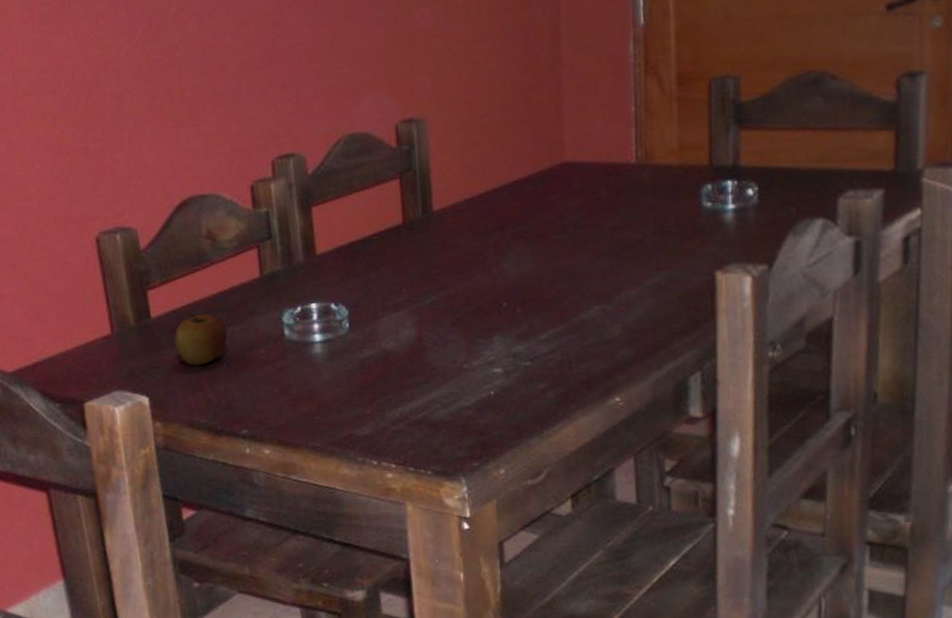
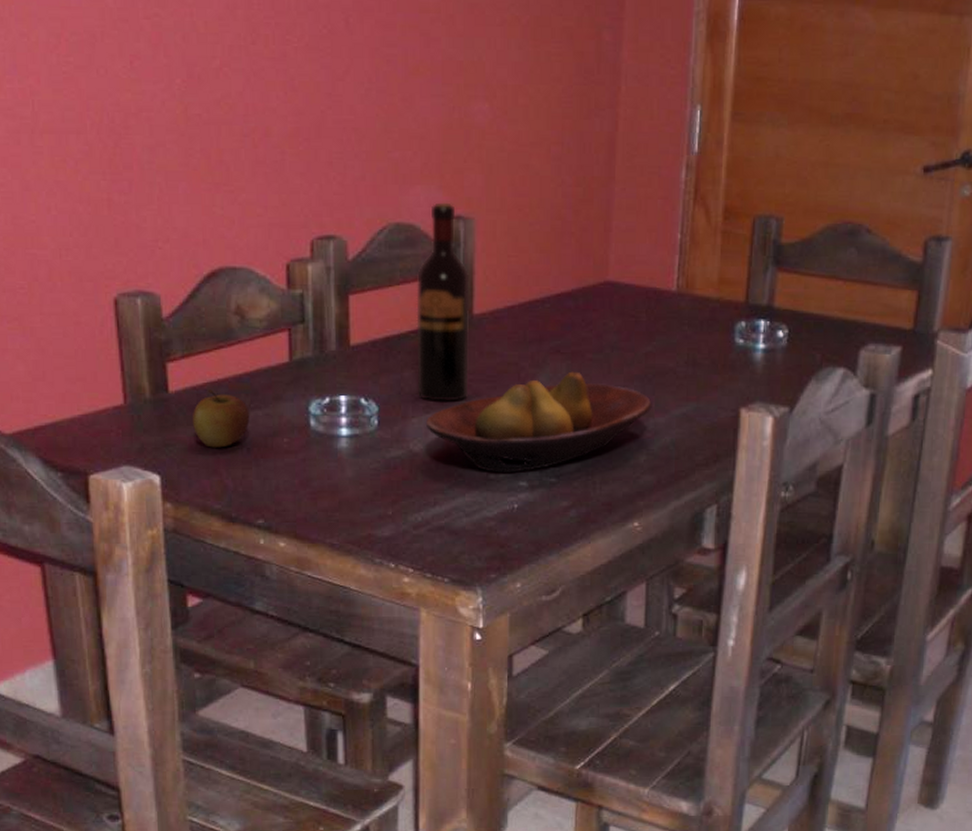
wine bottle: none [375,107,436,300] -> present [416,202,470,402]
fruit bowl: none [396,254,622,362] -> present [426,371,652,473]

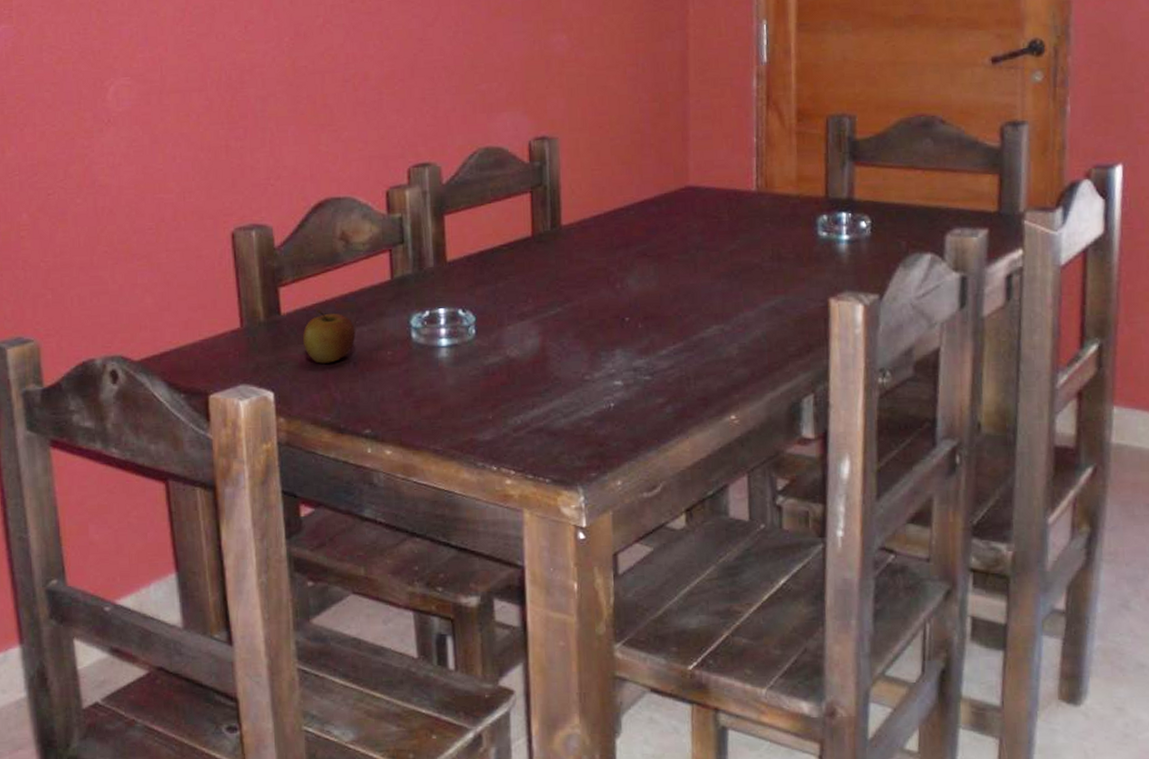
wine bottle: present [416,202,470,402] -> none [507,125,561,309]
fruit bowl: present [426,371,652,473] -> none [521,272,741,374]

